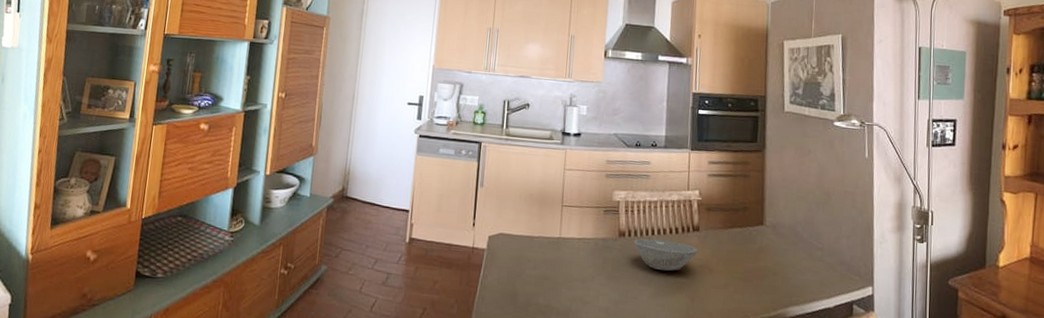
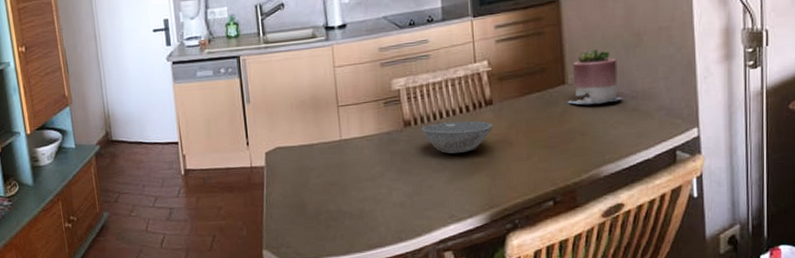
succulent planter: none [764,198,811,249] -> present [568,49,623,105]

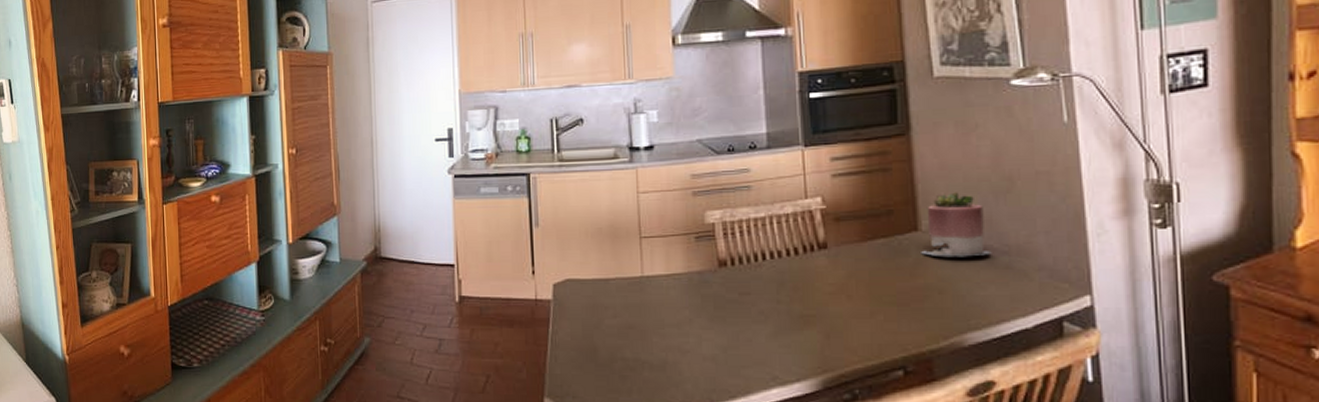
bowl: present [421,120,494,154] -> none [739,265,828,304]

